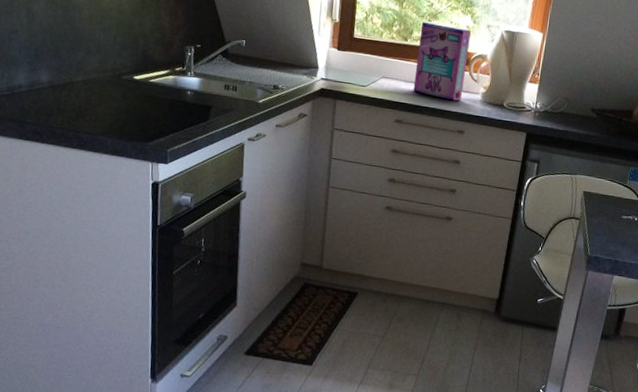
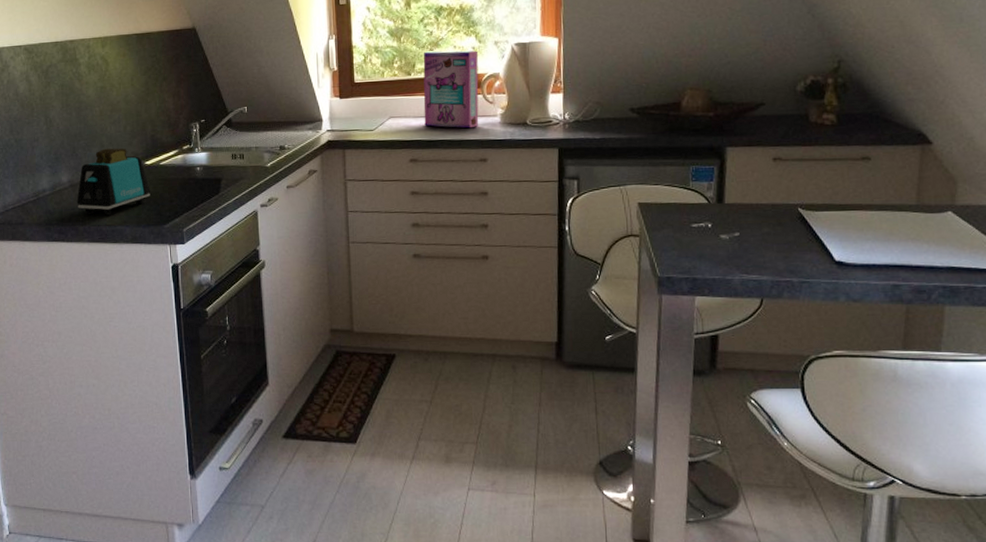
toaster: none [56,54,137,124] -> present [76,148,150,216]

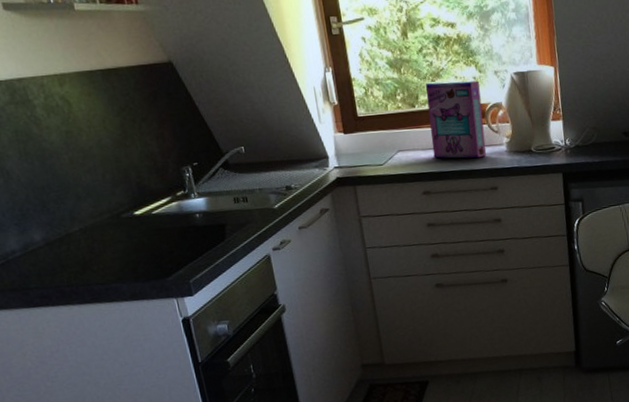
toaster: present [76,148,150,216] -> none [56,198,146,274]

